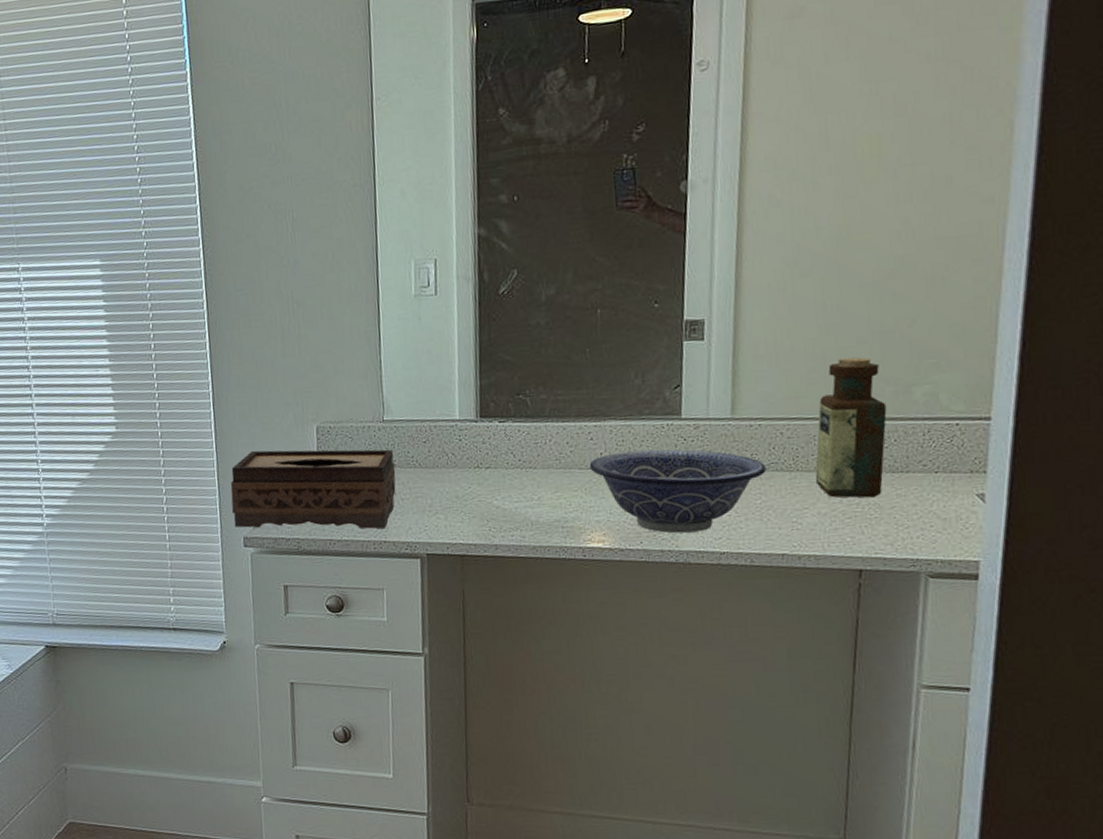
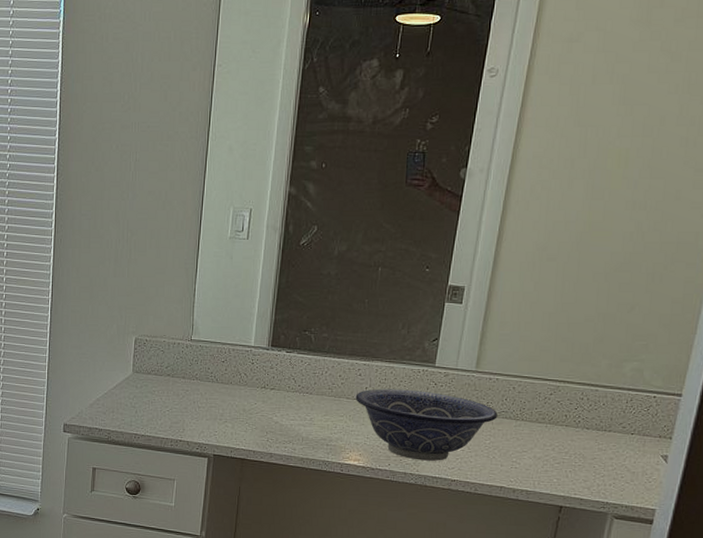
tissue box: present [230,449,396,529] -> none [56,352,197,430]
bottle: present [815,357,887,498] -> none [535,332,601,449]

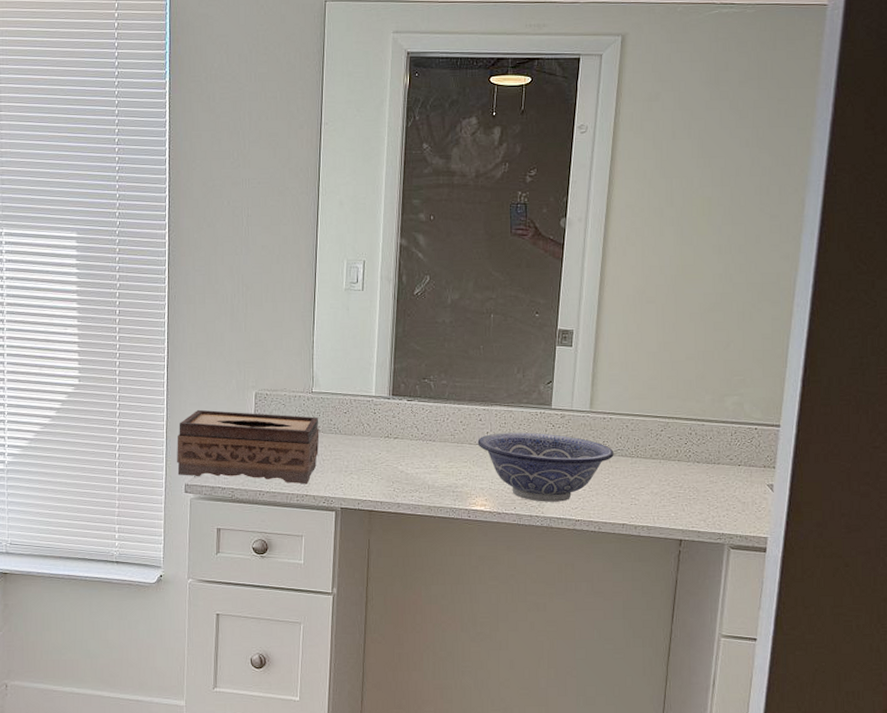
tissue box: none [56,352,197,430] -> present [176,409,320,485]

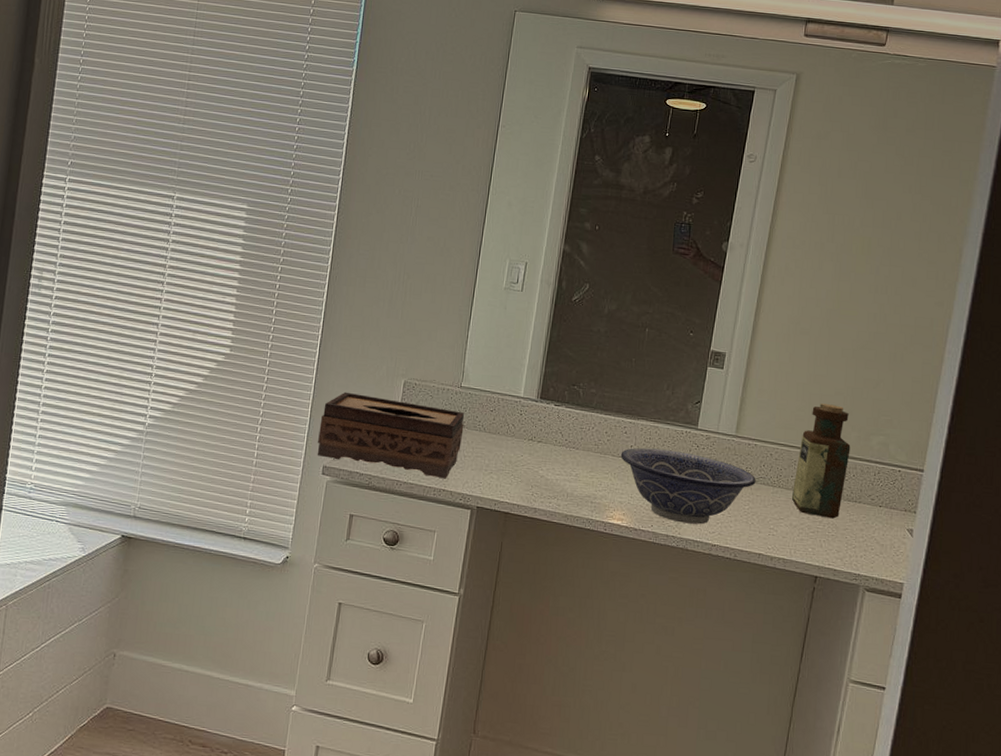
bottle: none [650,370,706,482] -> present [791,403,851,519]

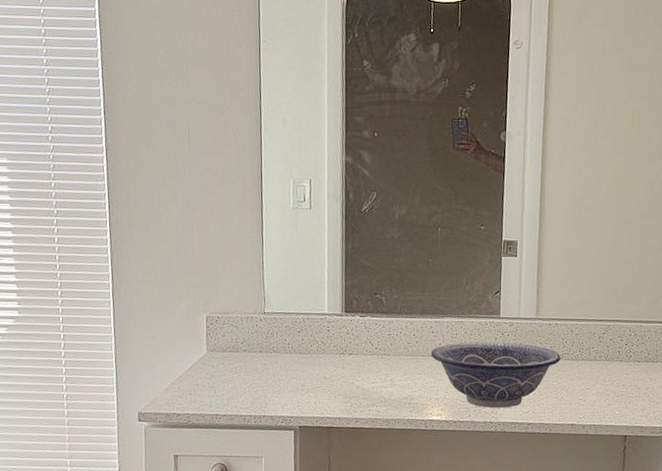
tissue box: present [317,391,465,479] -> none [127,336,274,406]
bottle: present [791,403,851,519] -> none [595,275,643,381]

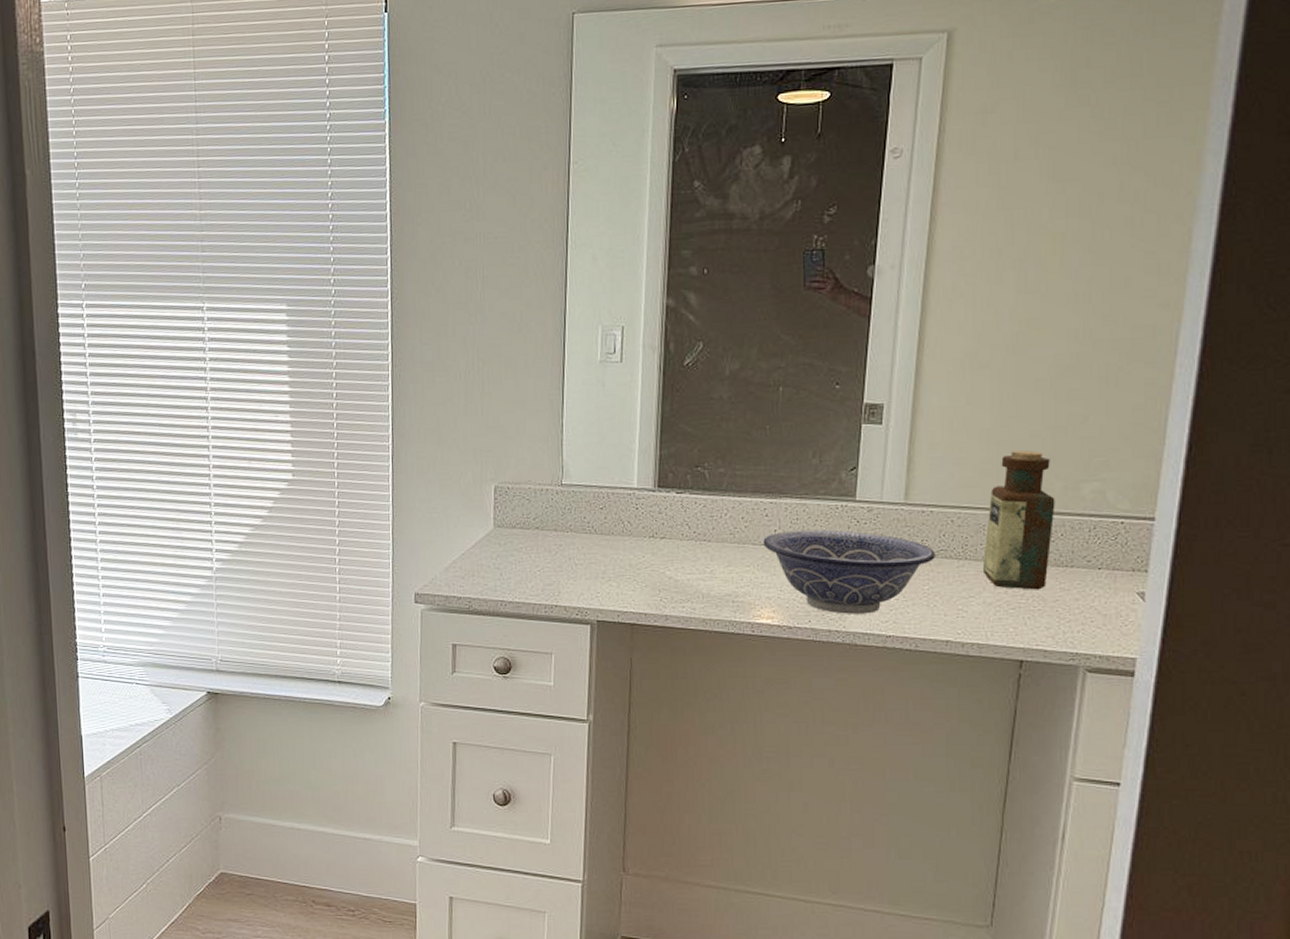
bottle: none [595,275,643,381] -> present [982,451,1055,590]

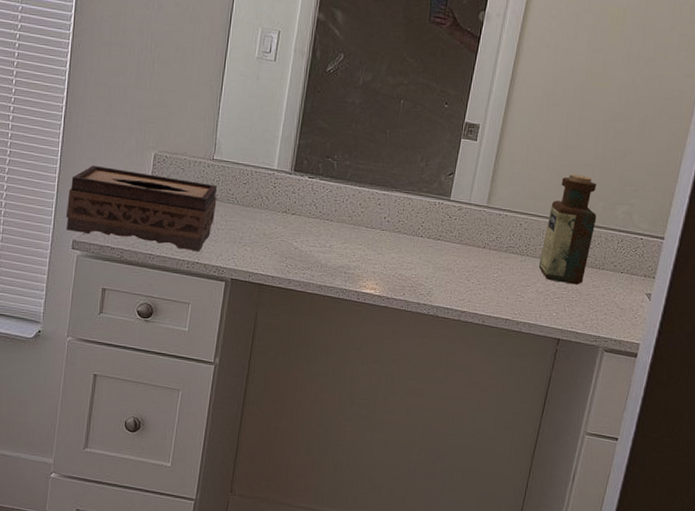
tissue box: none [404,506,571,593] -> present [65,165,218,252]
decorative bowl: present [763,529,935,614] -> none [374,219,506,293]

